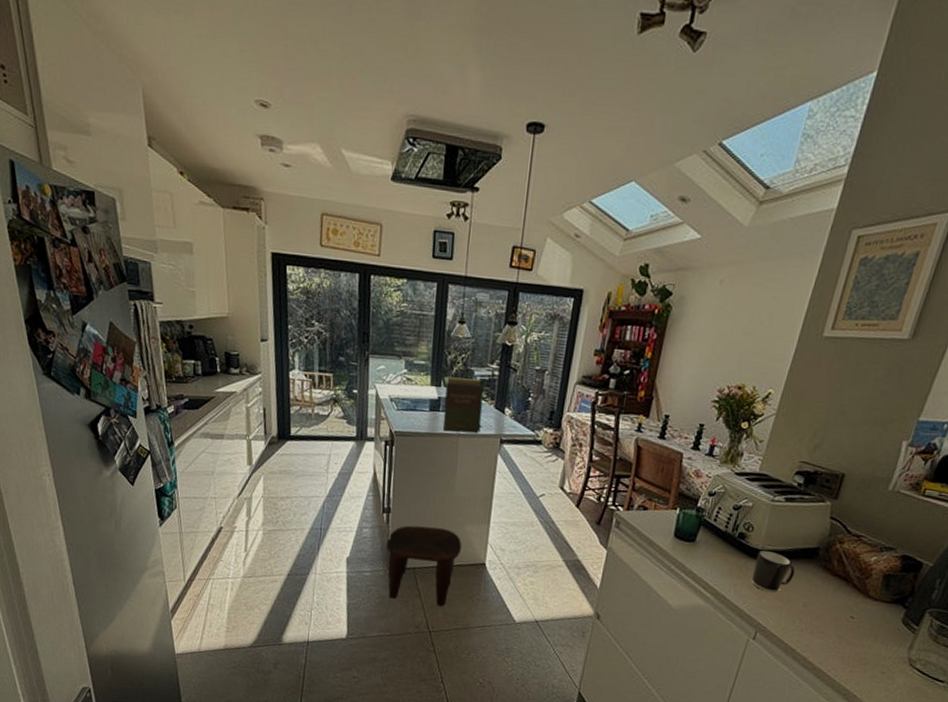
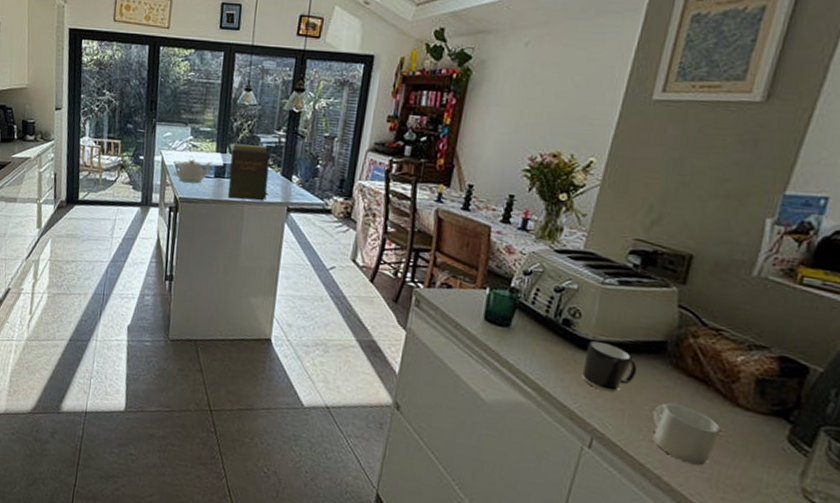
stool: present [386,525,462,607] -> none [167,294,247,384]
teapot: none [388,392,428,417] -> present [173,158,213,184]
cup: none [804,598,854,647] -> present [653,403,720,466]

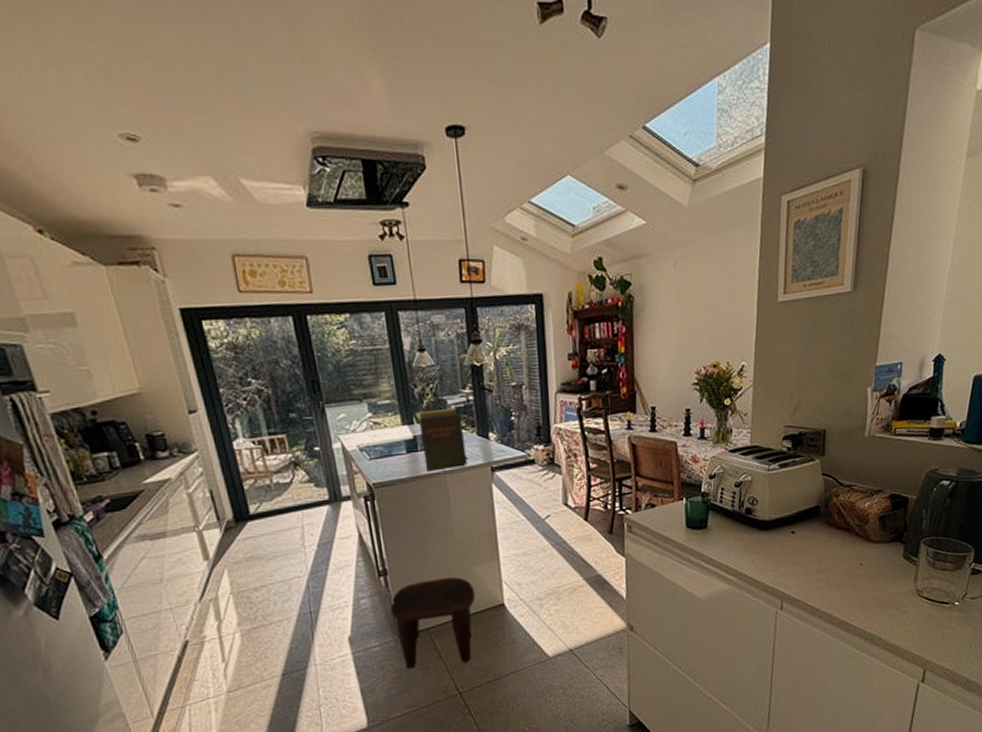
stool: none [167,294,247,384] -> present [390,577,476,669]
teapot: present [173,158,213,184] -> none [359,437,401,466]
mug: present [582,340,638,393] -> none [766,519,804,560]
cup: present [653,403,720,466] -> none [820,553,863,598]

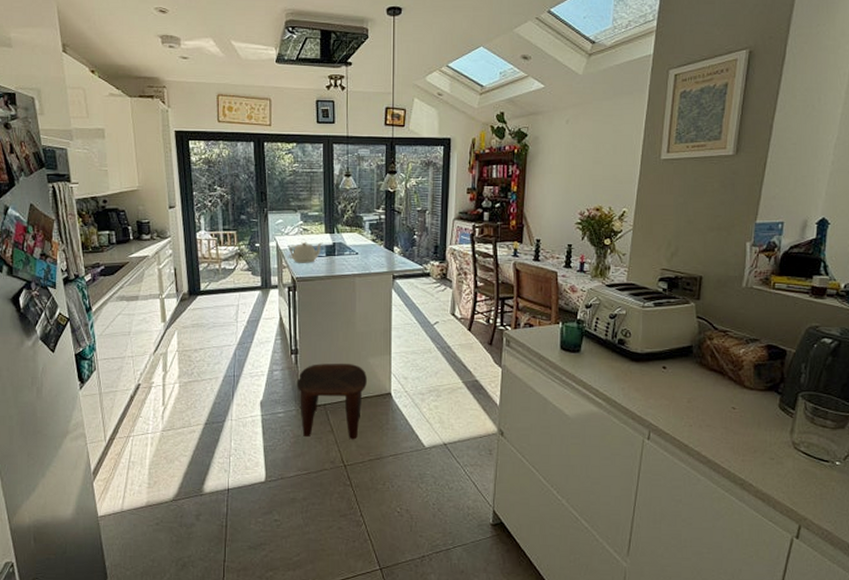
teapot: none [359,437,401,466] -> present [289,241,323,263]
books: present [418,407,468,471] -> none [338,223,374,272]

